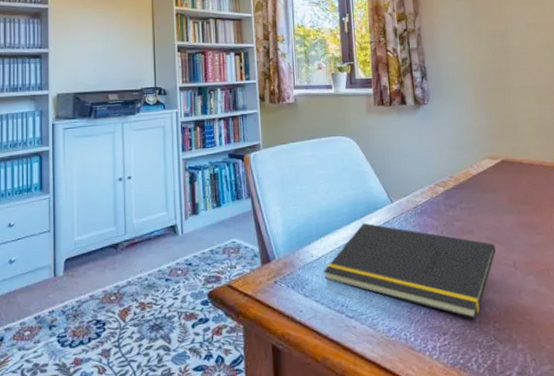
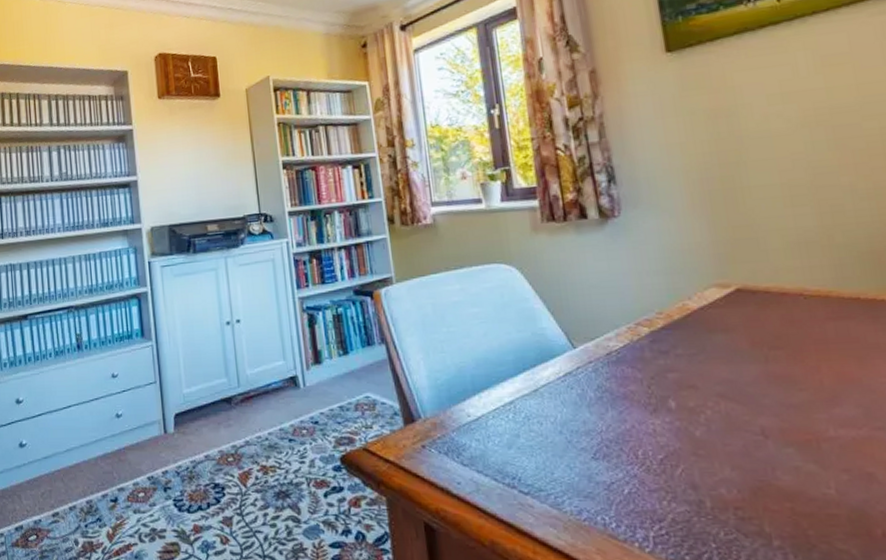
notepad: present [324,222,496,319] -> none [485,374,733,503]

